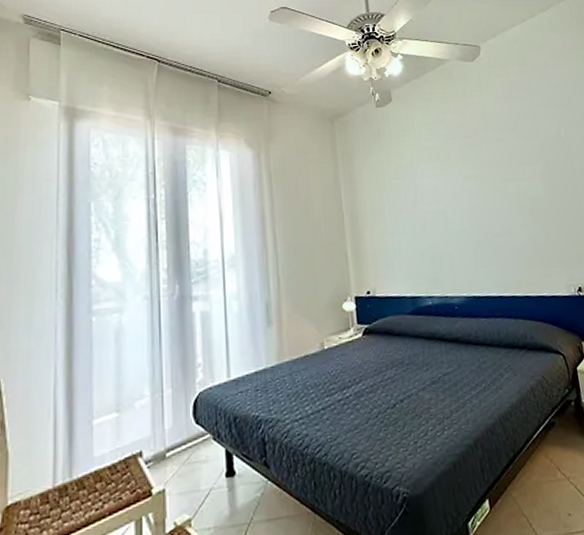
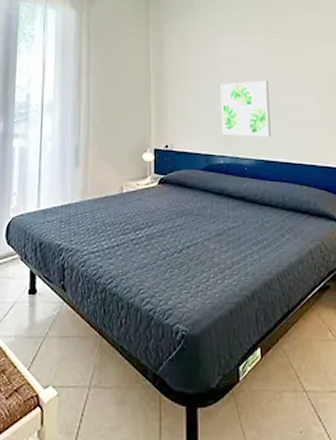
wall art: none [421,210,480,274] -> present [220,80,271,137]

